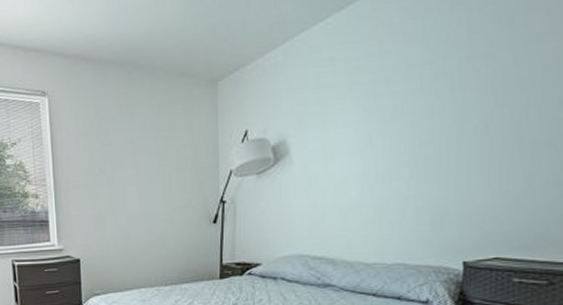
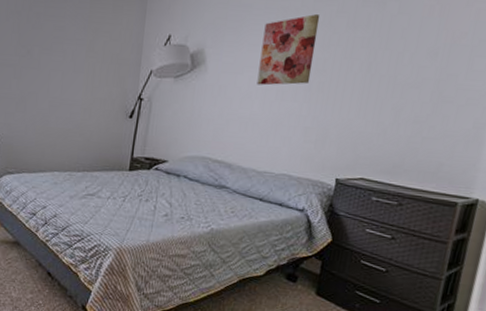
wall art: none [351,80,417,169] -> present [257,13,320,86]

